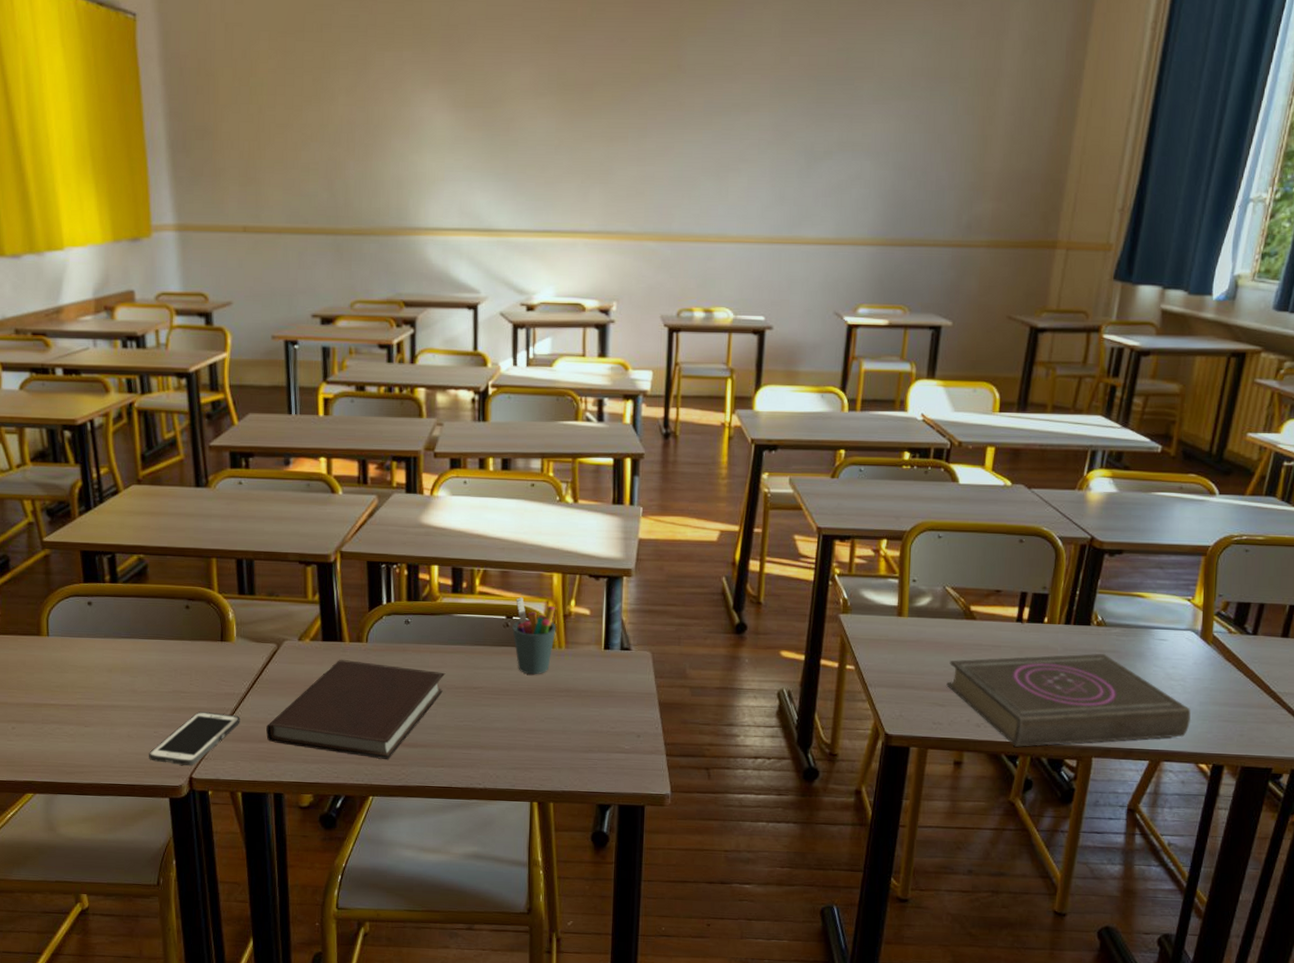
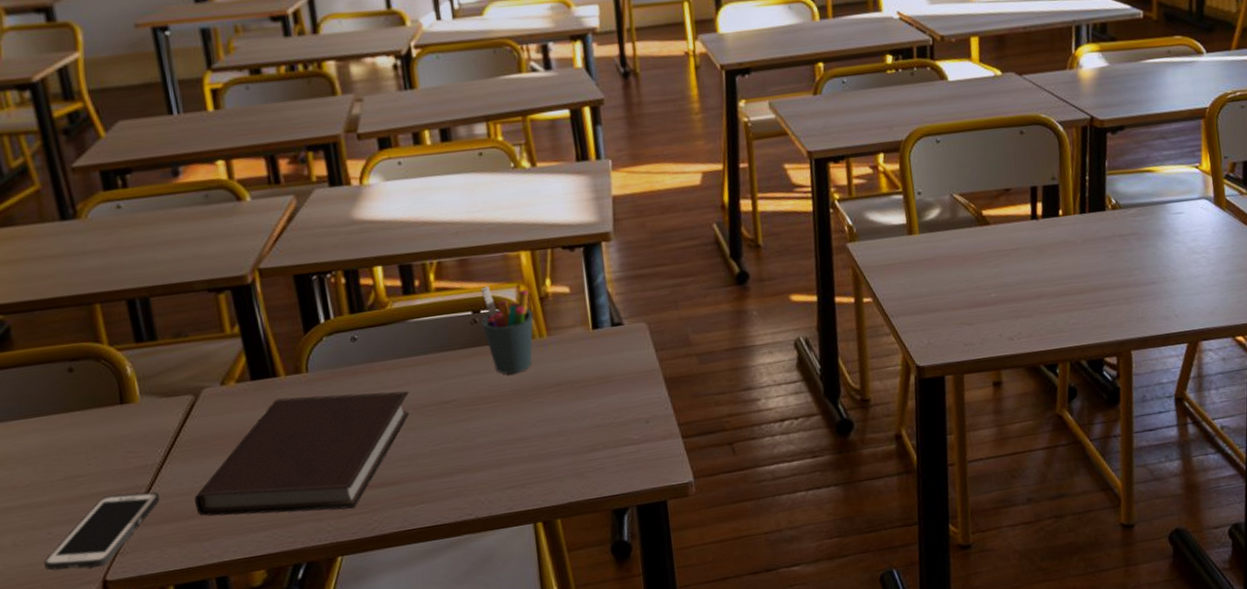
book: present [946,653,1192,747] -> none [970,237,1221,354]

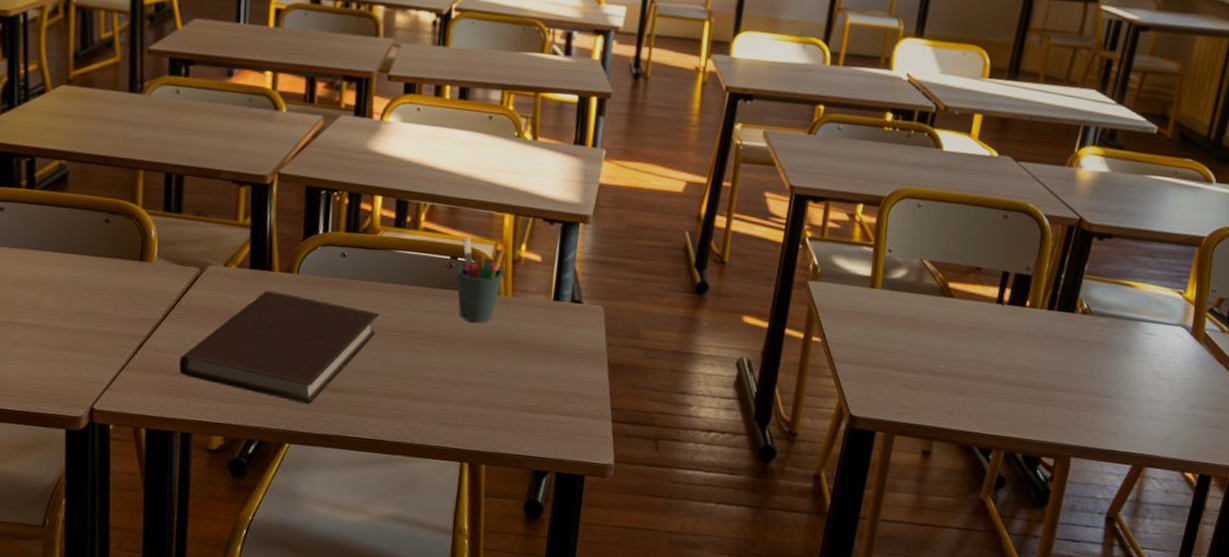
cell phone: present [44,492,160,571] -> none [48,336,153,395]

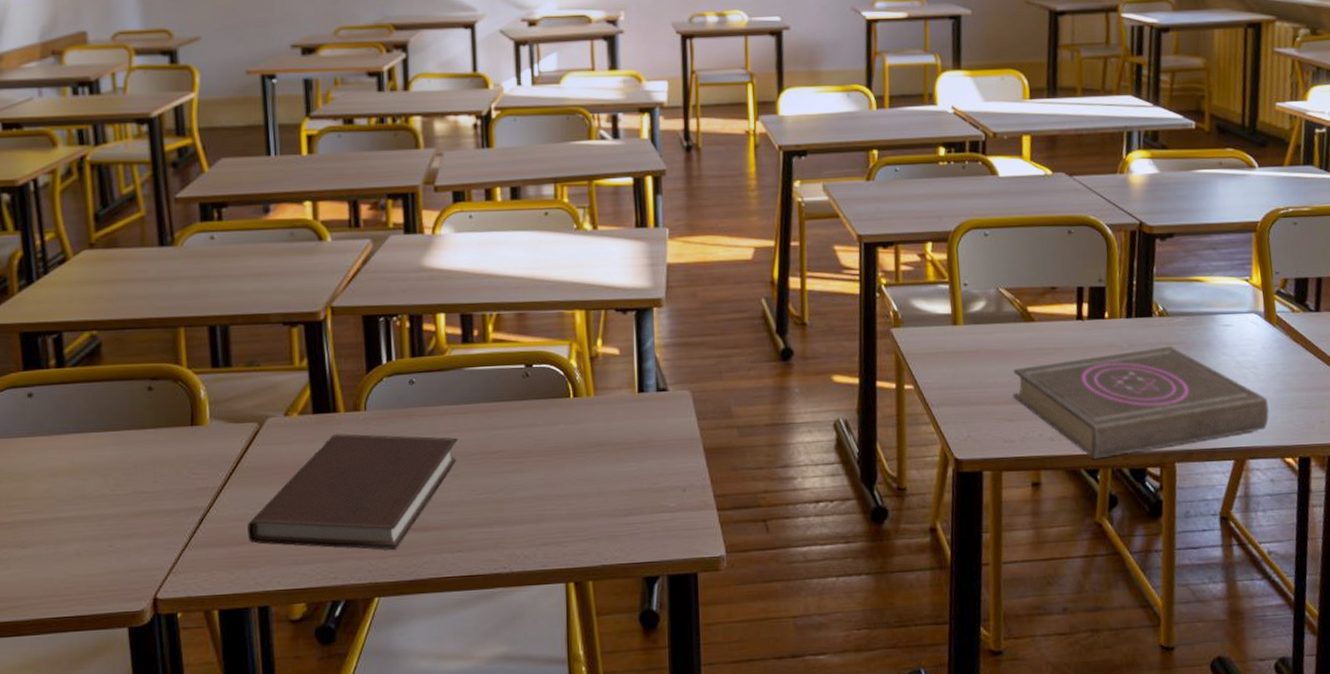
pen holder: present [456,237,504,323] -> none [533,341,583,431]
book: none [918,339,1179,442] -> present [1013,345,1270,459]

